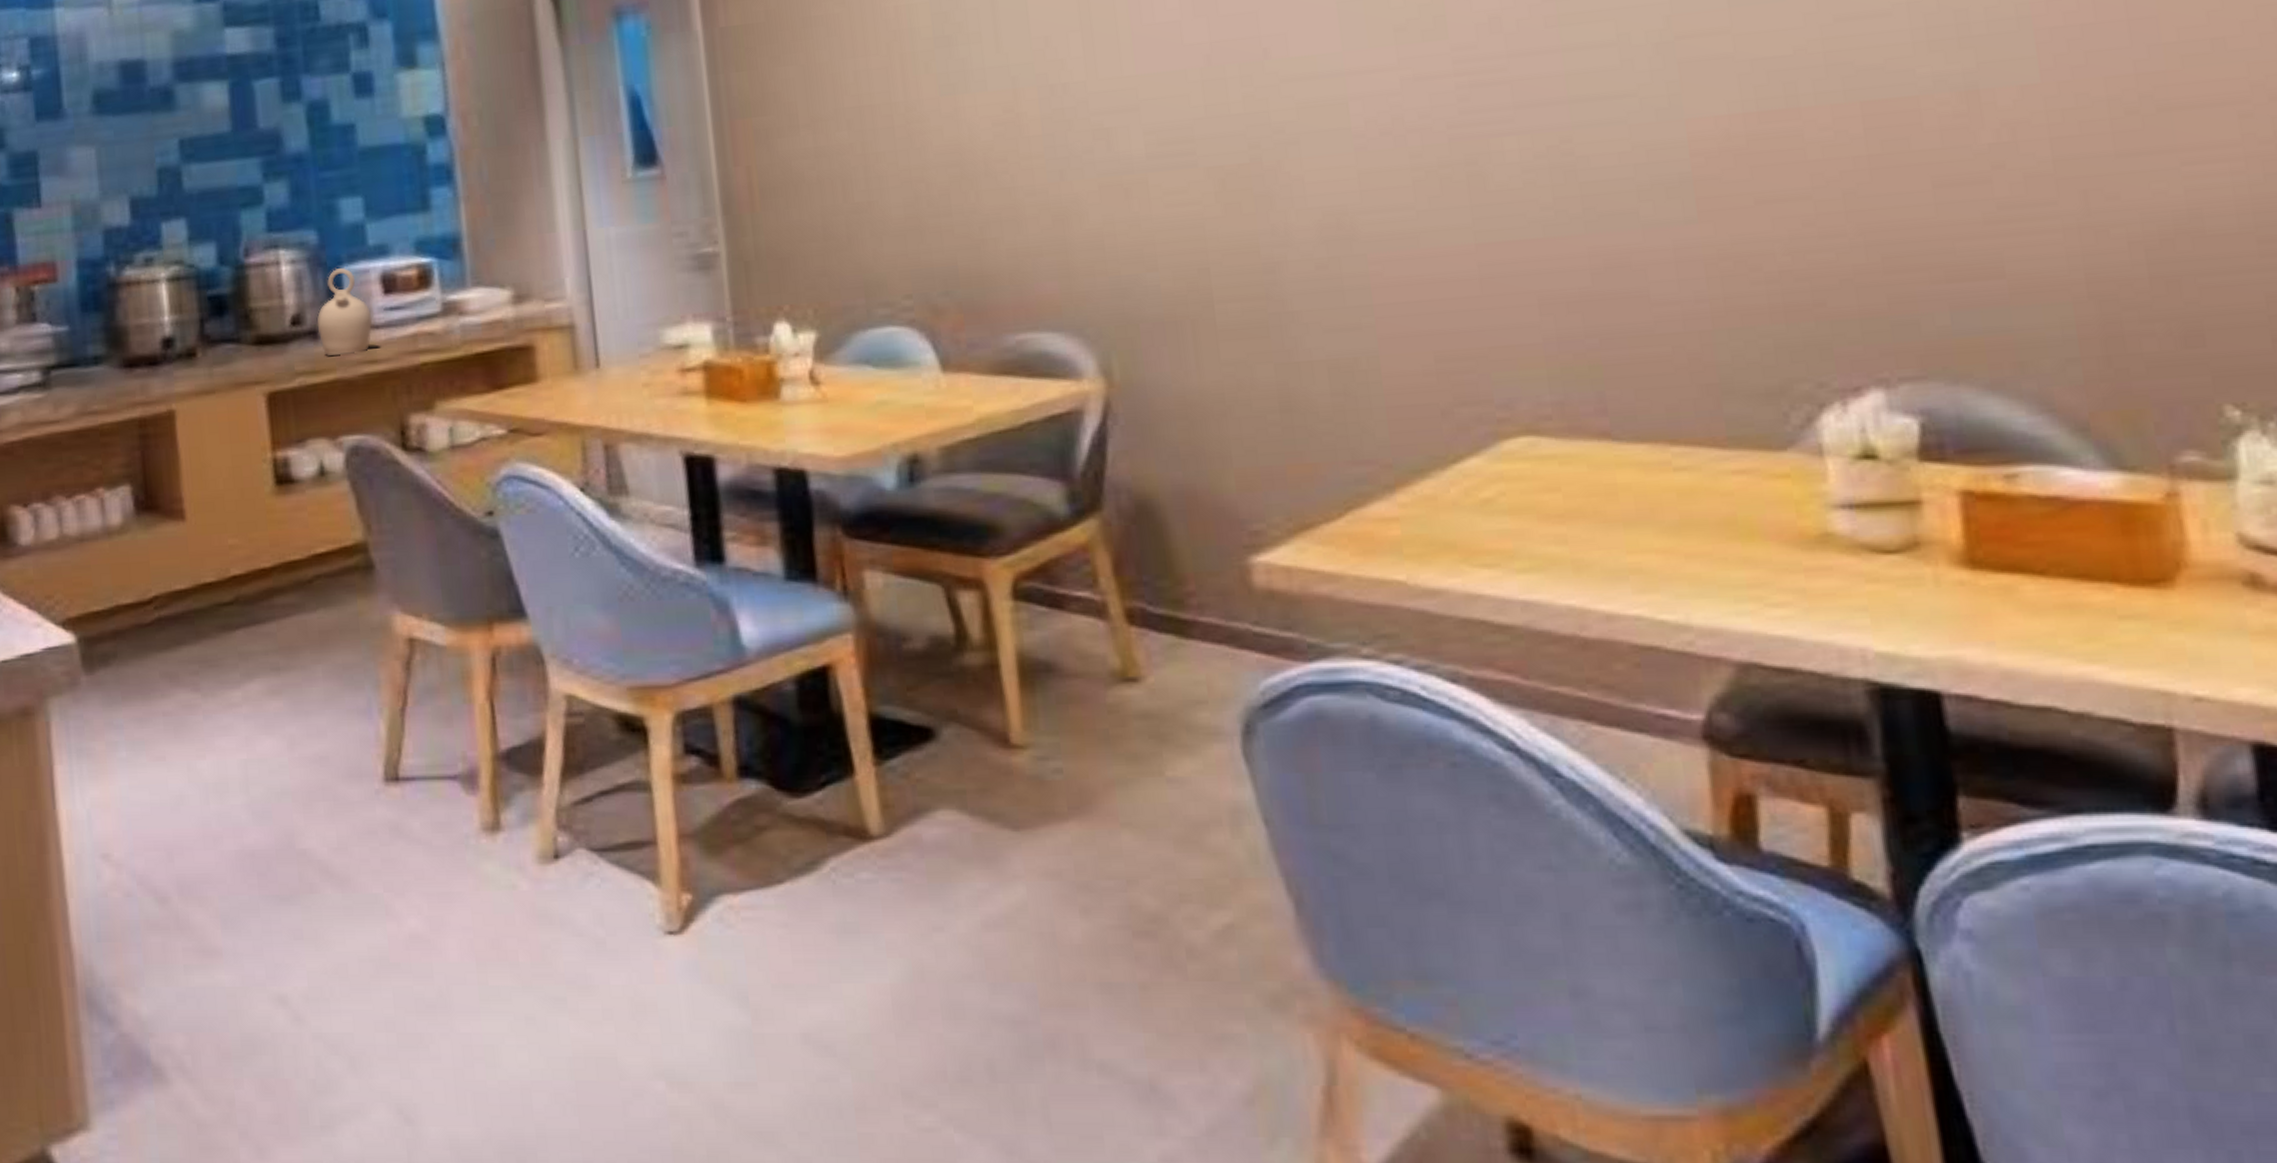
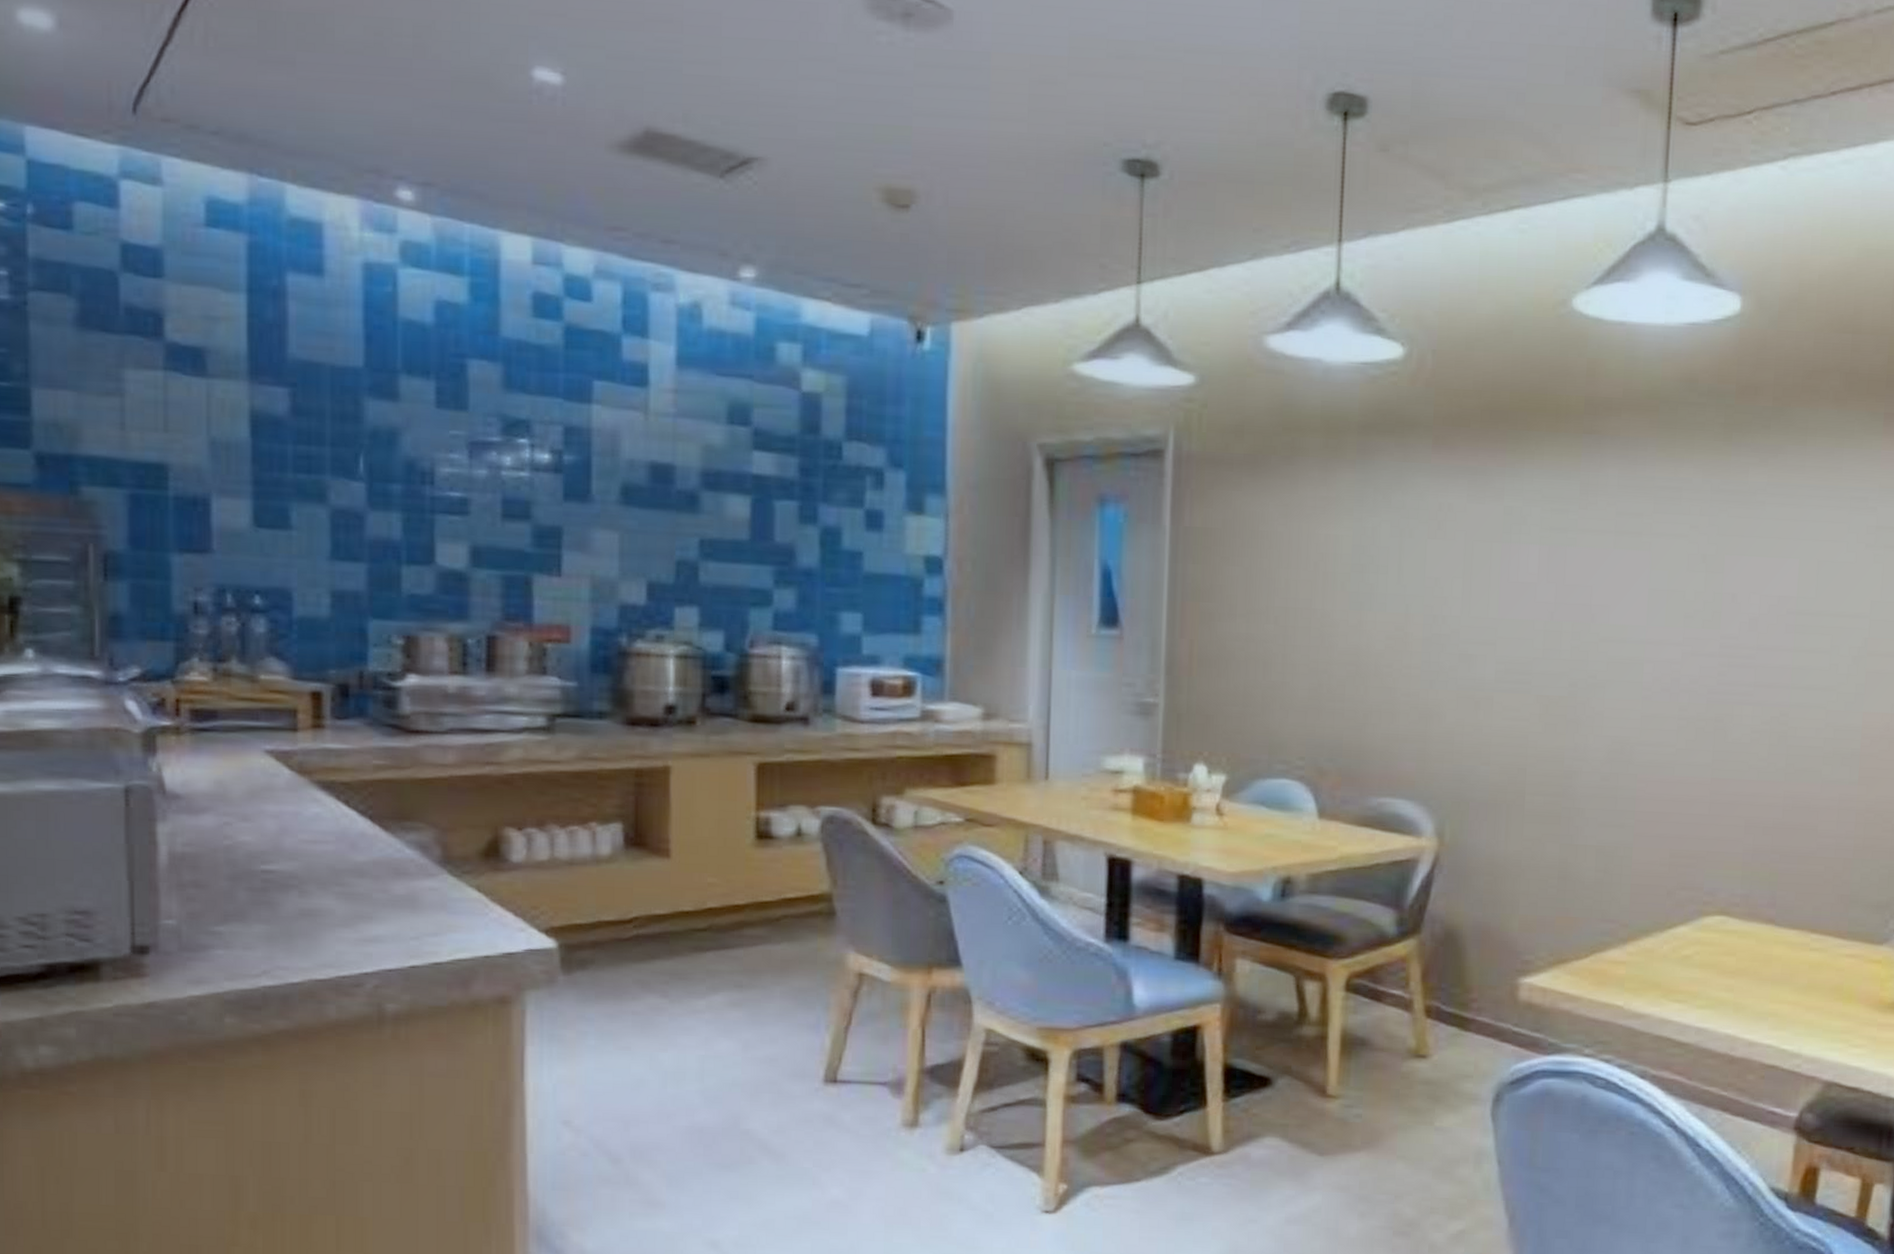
jug: present [317,268,373,357] -> none [809,669,859,742]

